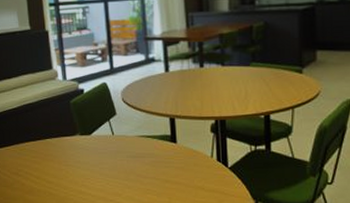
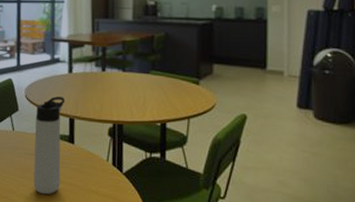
thermos bottle: none [135,97,166,195] -> present [33,96,66,195]

